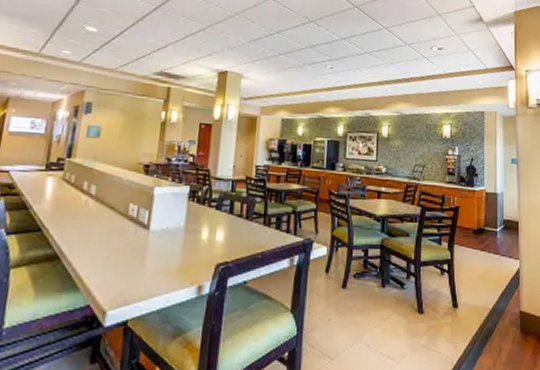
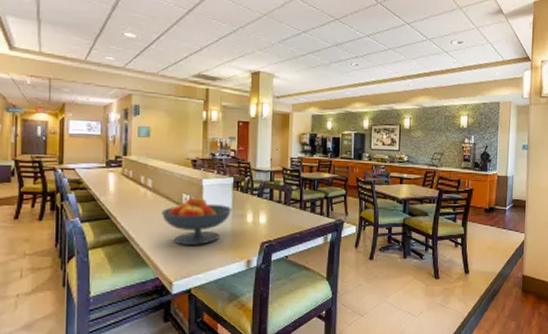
fruit bowl: none [102,207,186,266] -> present [160,196,232,245]

